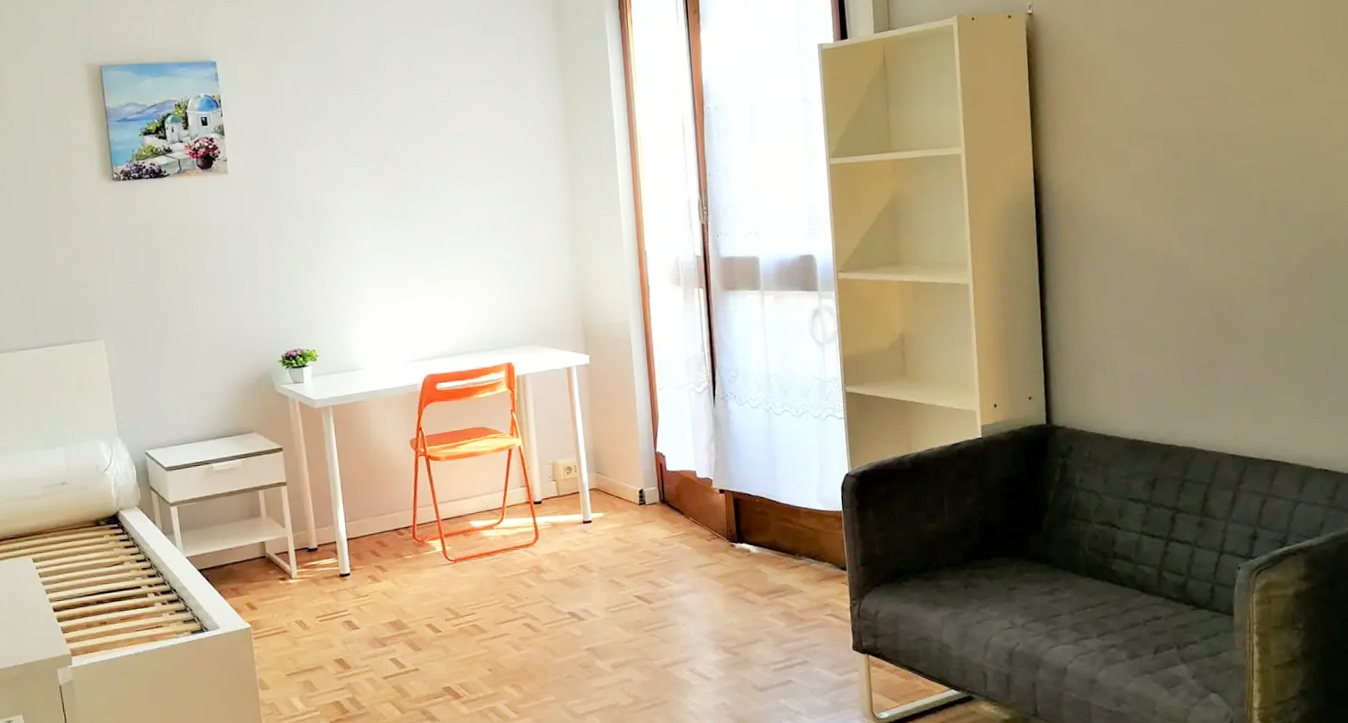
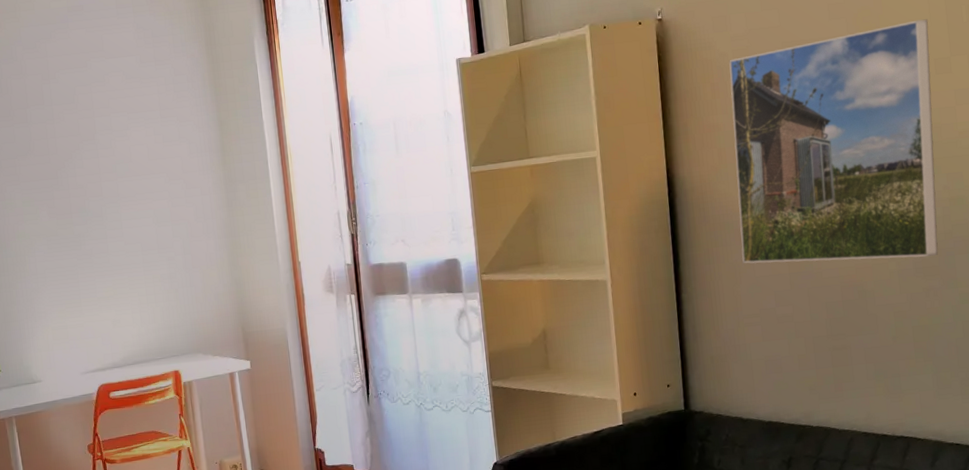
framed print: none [1100,27,1310,274] -> present [729,19,938,264]

